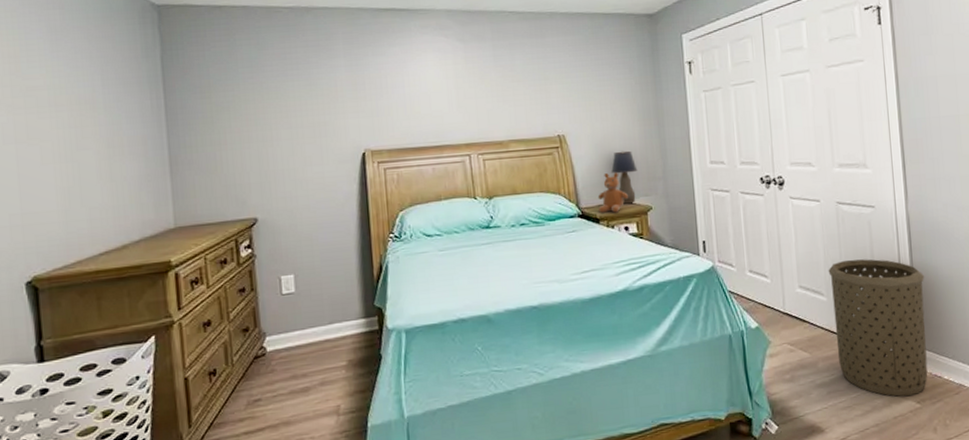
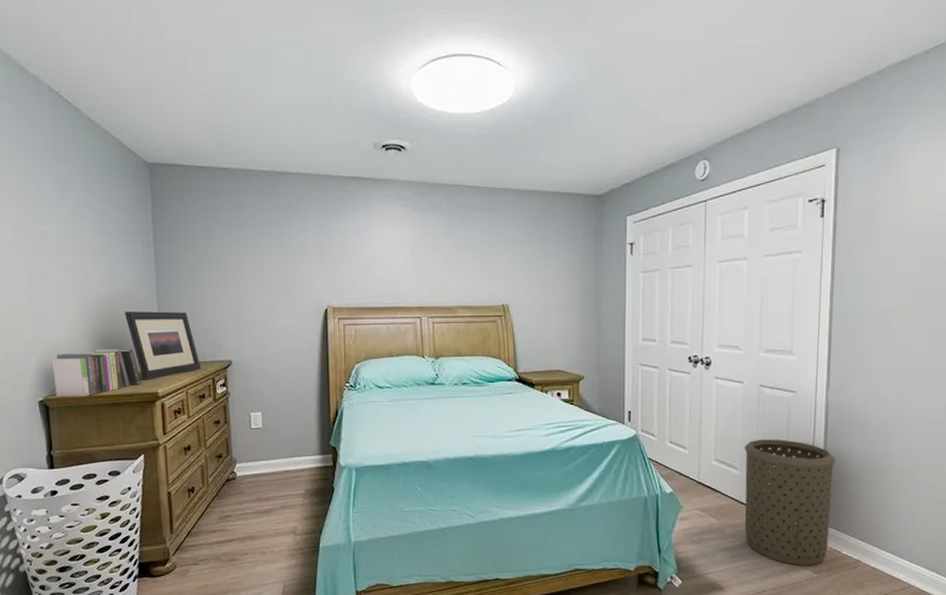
books: none [42,213,151,276] -> present [52,349,141,398]
picture frame: none [129,167,222,249] -> present [124,311,202,380]
teddy bear: present [597,173,628,214] -> none [534,343,563,380]
table lamp: present [611,150,638,204] -> none [549,323,574,372]

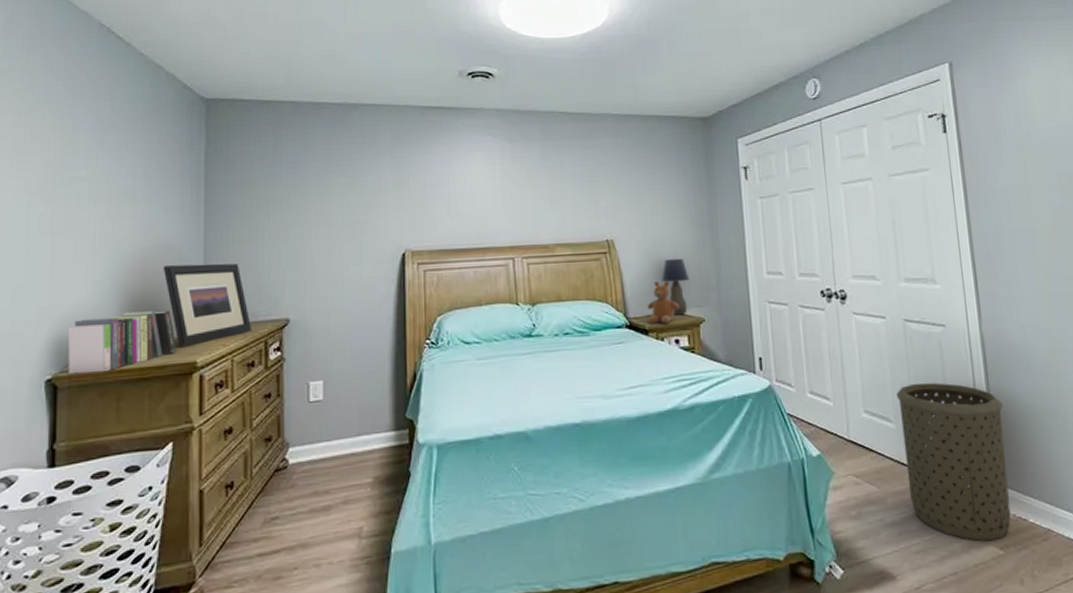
teddy bear: none [534,343,563,380] -> present [647,281,679,325]
table lamp: none [549,323,574,372] -> present [662,258,690,315]

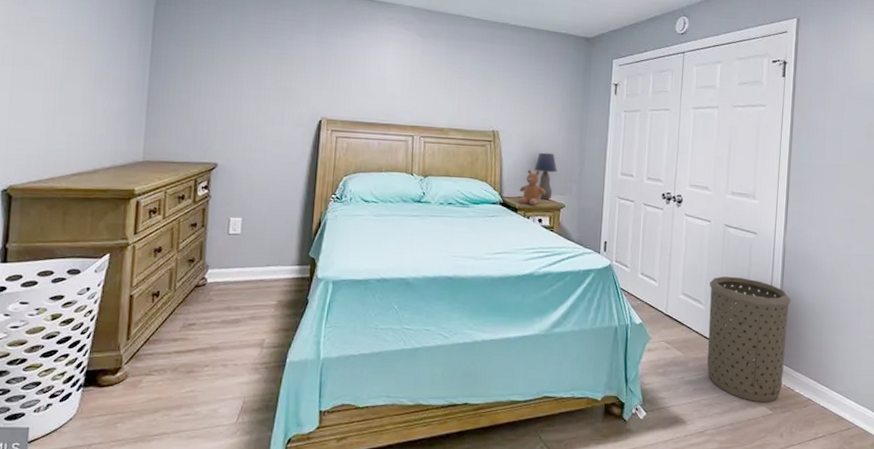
books: present [68,310,177,375] -> none [22,141,118,189]
picture frame: present [162,263,253,348] -> none [110,105,185,177]

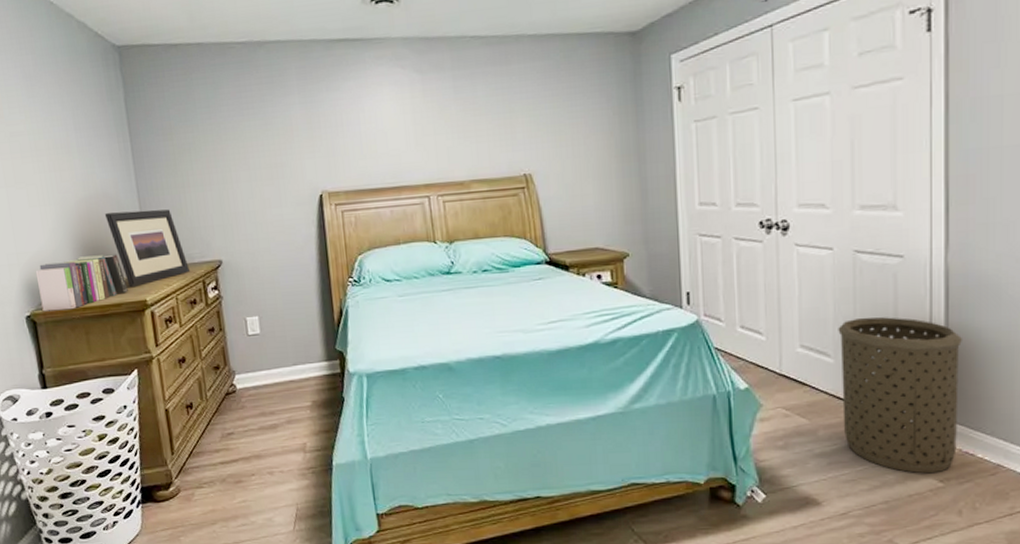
books: none [22,141,118,189] -> present [35,254,128,312]
picture frame: none [110,105,185,177] -> present [104,209,191,288]
teddy bear: present [518,170,546,206] -> none [567,215,602,261]
table lamp: present [534,152,557,200] -> none [583,191,613,250]

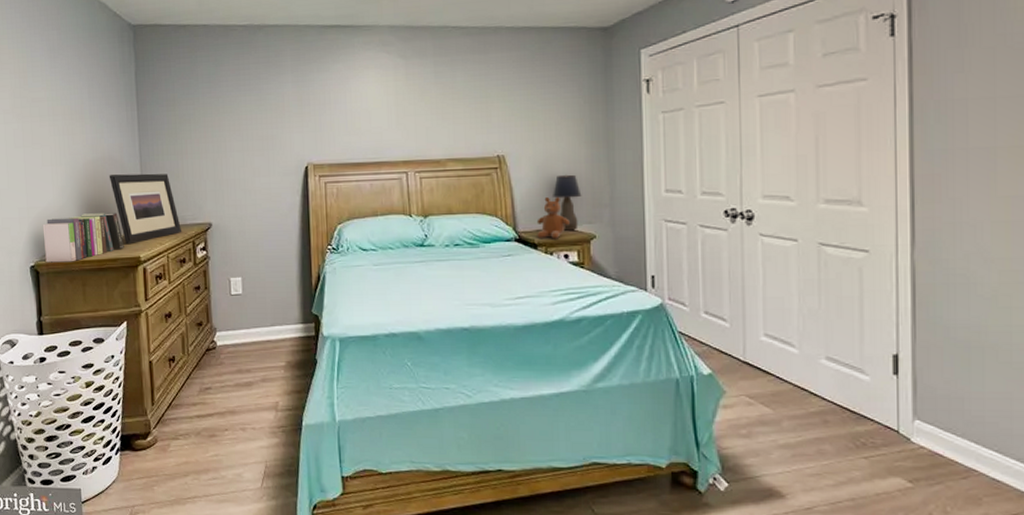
teddy bear: none [567,215,602,261] -> present [536,197,570,240]
table lamp: none [583,191,613,250] -> present [553,174,582,231]
laundry basket: present [838,317,962,474] -> none [802,311,930,473]

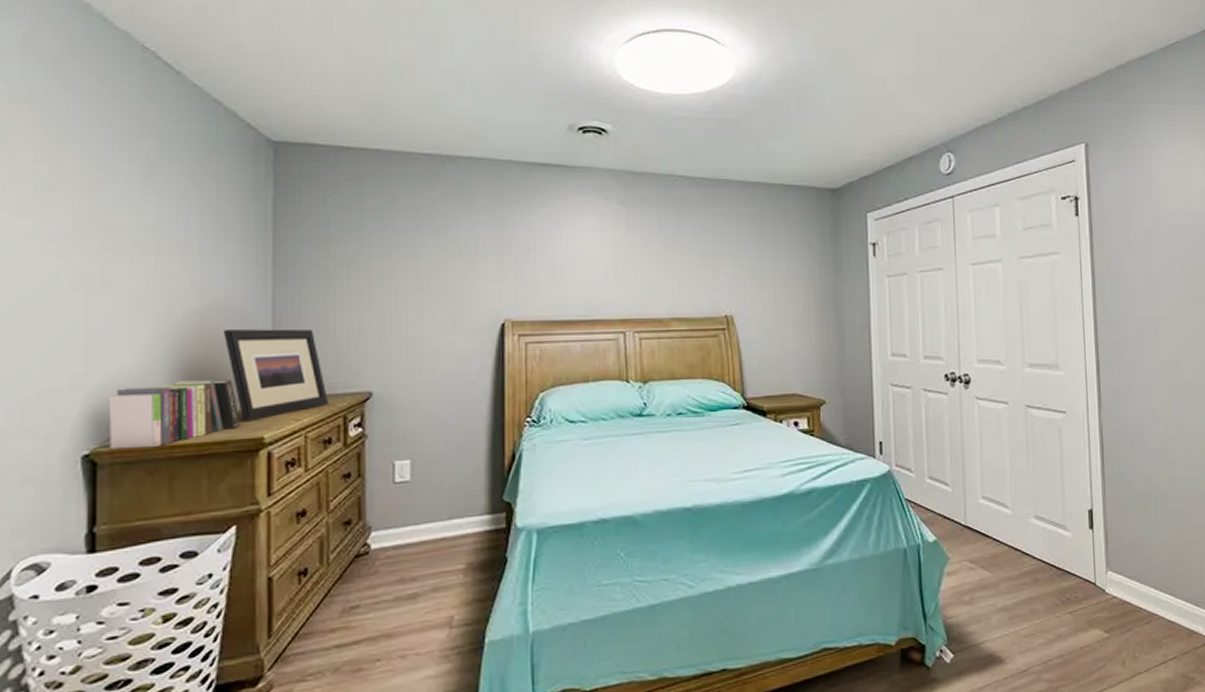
teddy bear: present [536,197,570,240] -> none [766,361,799,406]
table lamp: present [553,174,582,231] -> none [782,337,812,396]

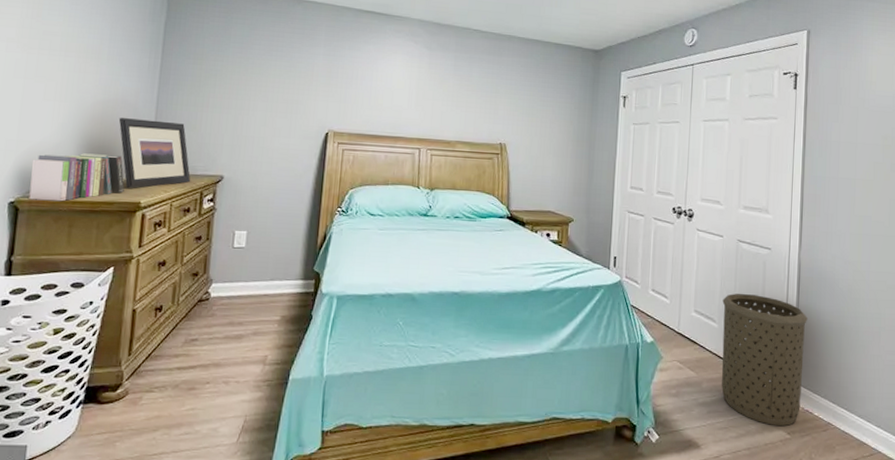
laundry basket: none [1014,469,1118,625] -> present [721,294,807,427]

